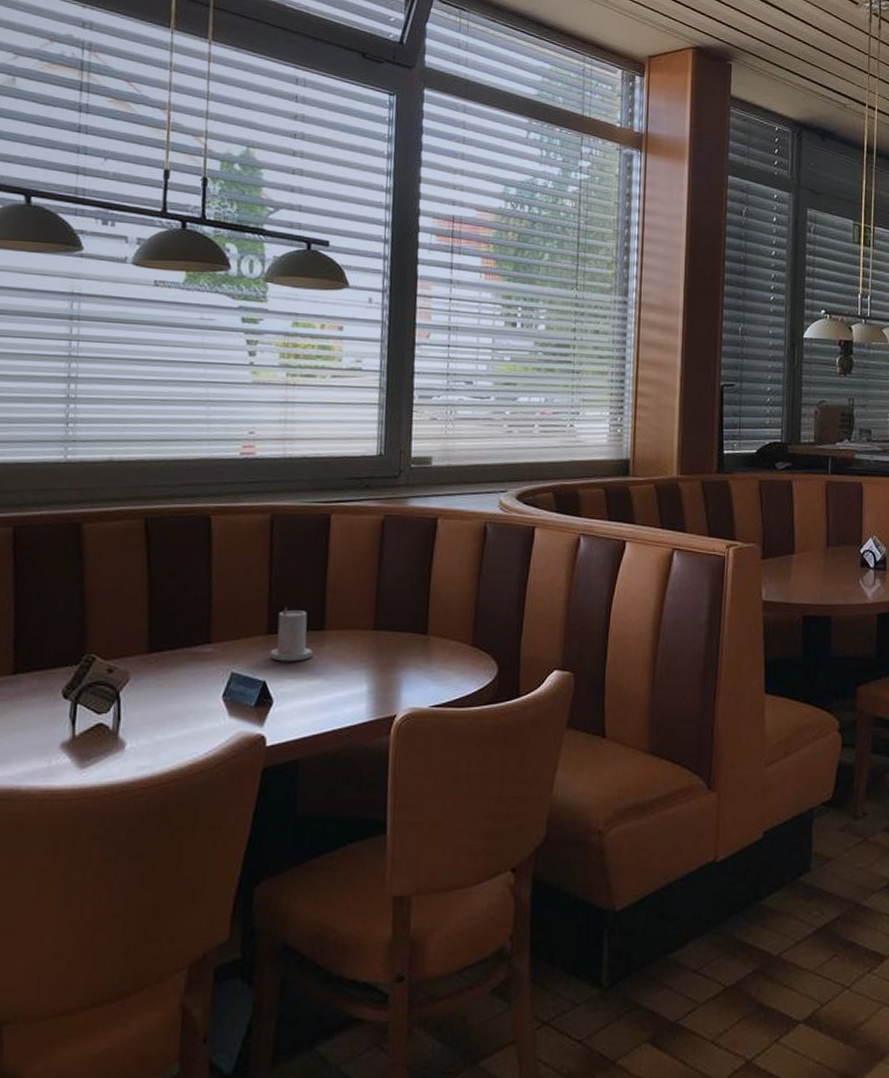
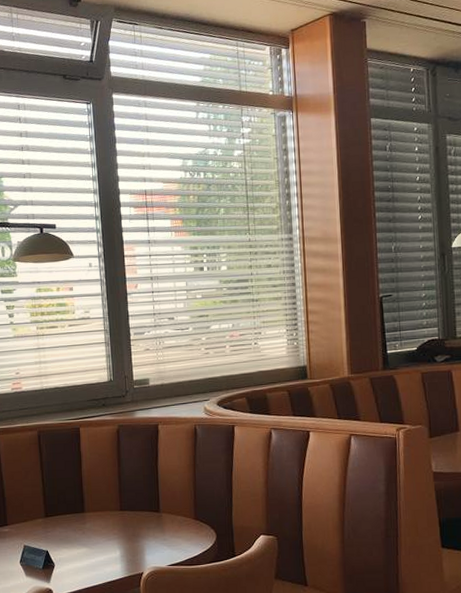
candle: present [271,606,313,662] -> none [49,496,78,536]

